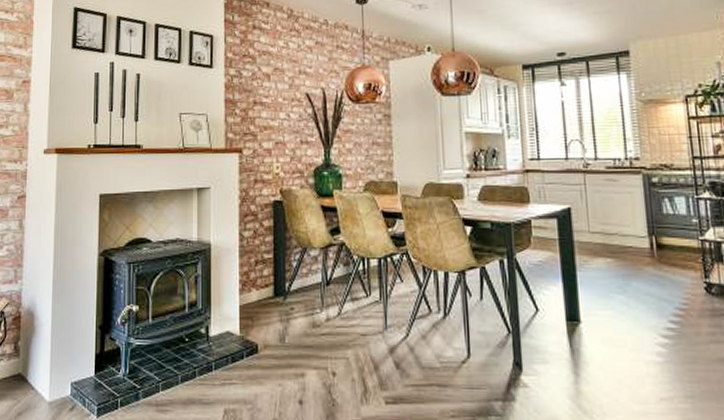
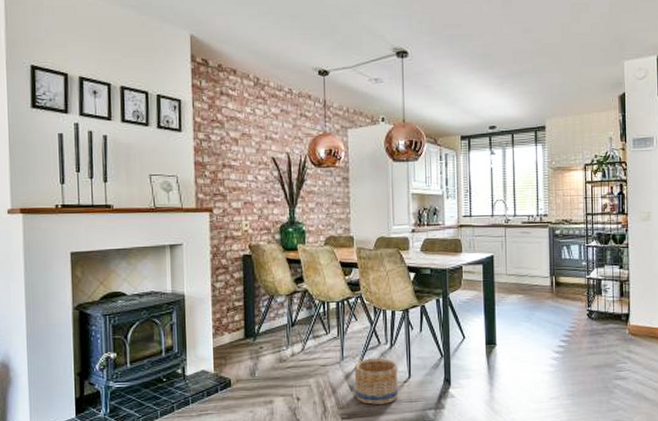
basket: none [400,329,456,390] -> present [354,357,399,405]

